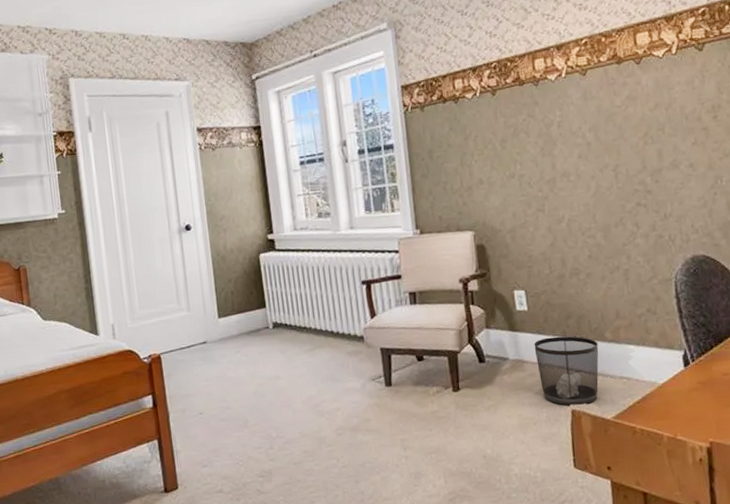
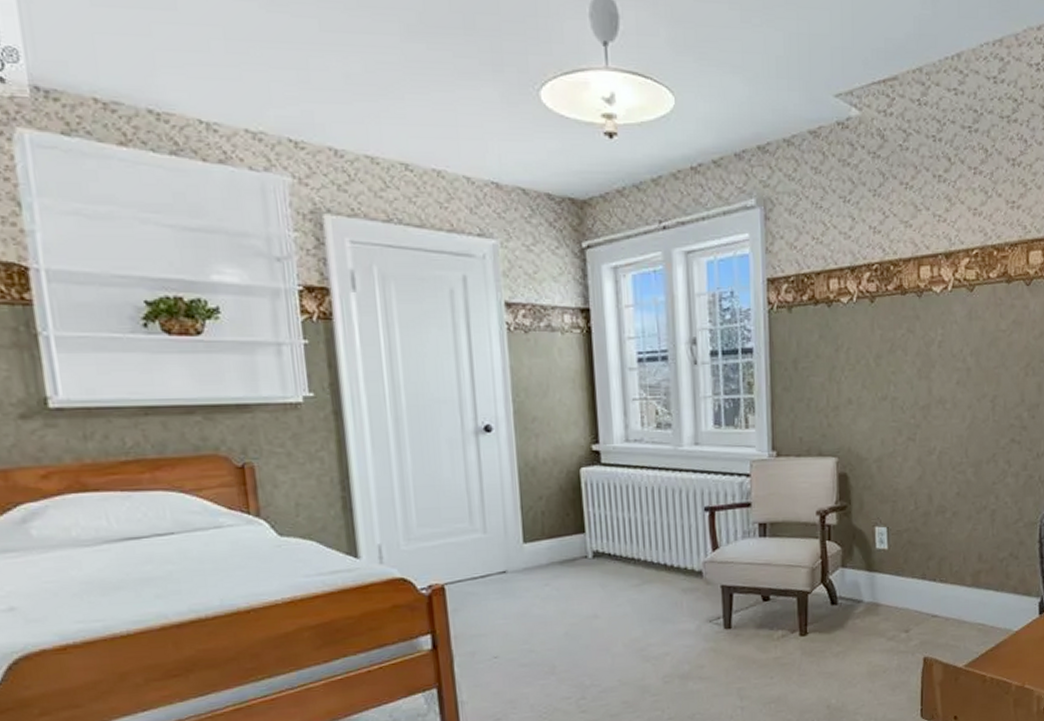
waste bin: present [534,336,599,406] -> none [891,578,957,653]

